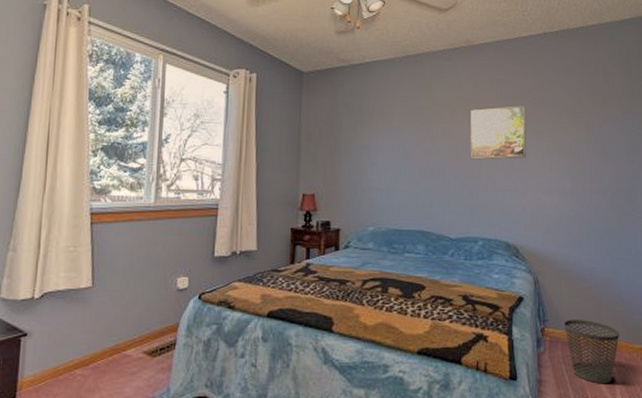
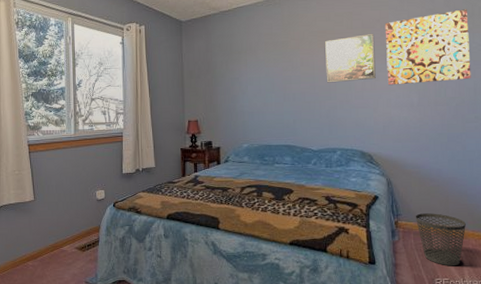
wall art: none [538,86,629,167] -> present [384,9,471,85]

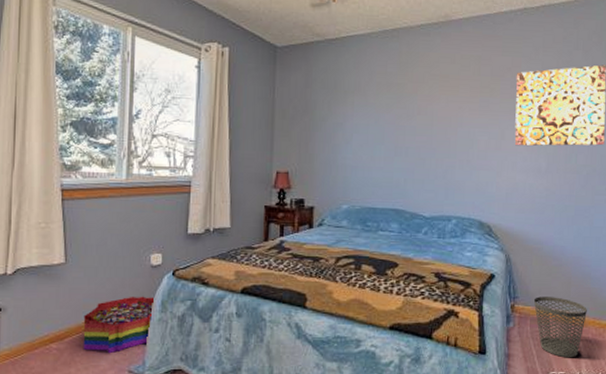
storage bin: none [50,223,100,269] -> present [83,296,153,354]
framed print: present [325,33,376,83] -> none [446,83,504,138]

